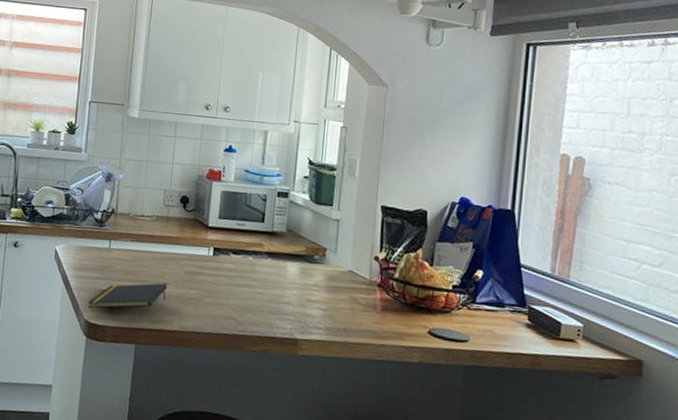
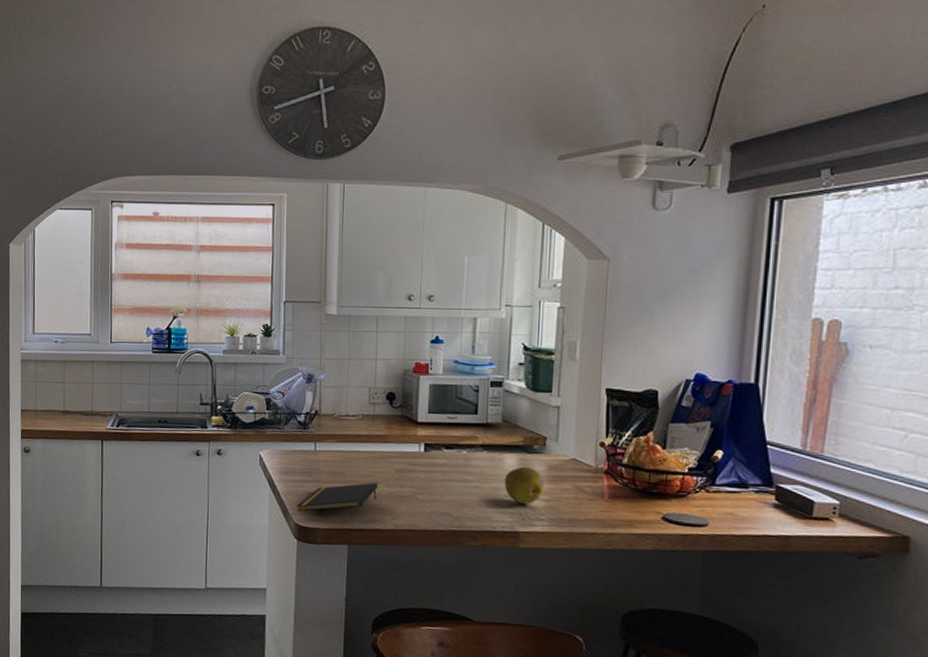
fruit: none [286,275,324,313] -> present [504,466,545,505]

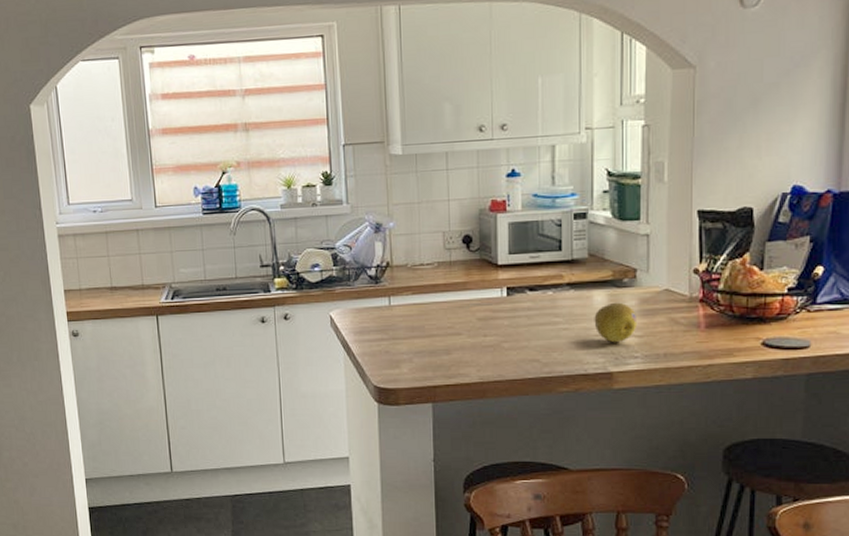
notepad: present [296,482,379,512] -> none [374,334,460,373]

